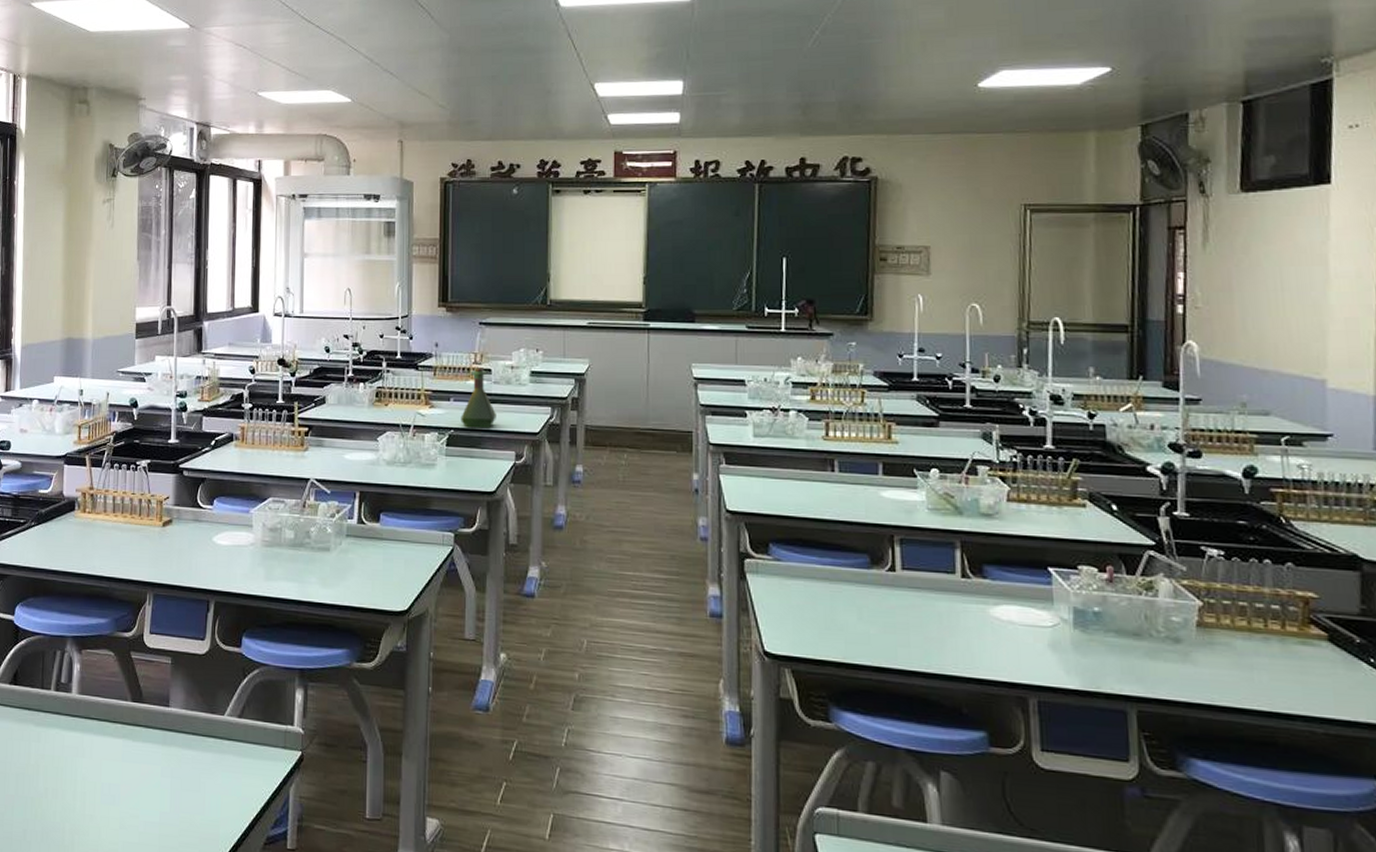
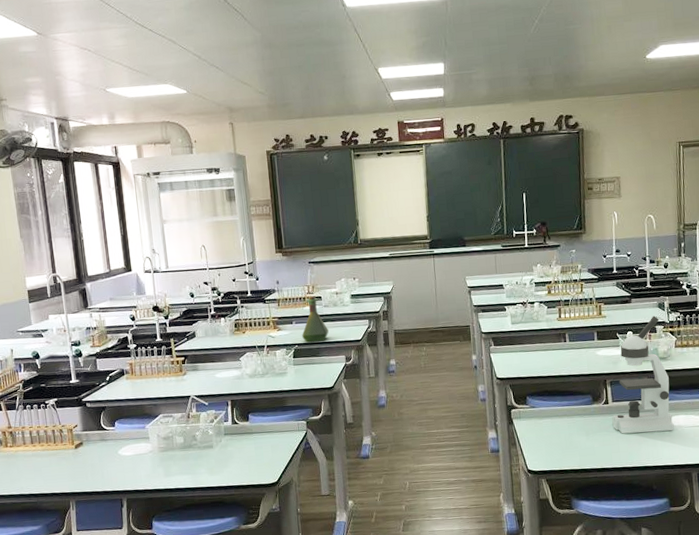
microscope: none [900,450,1001,628] -> present [612,315,674,434]

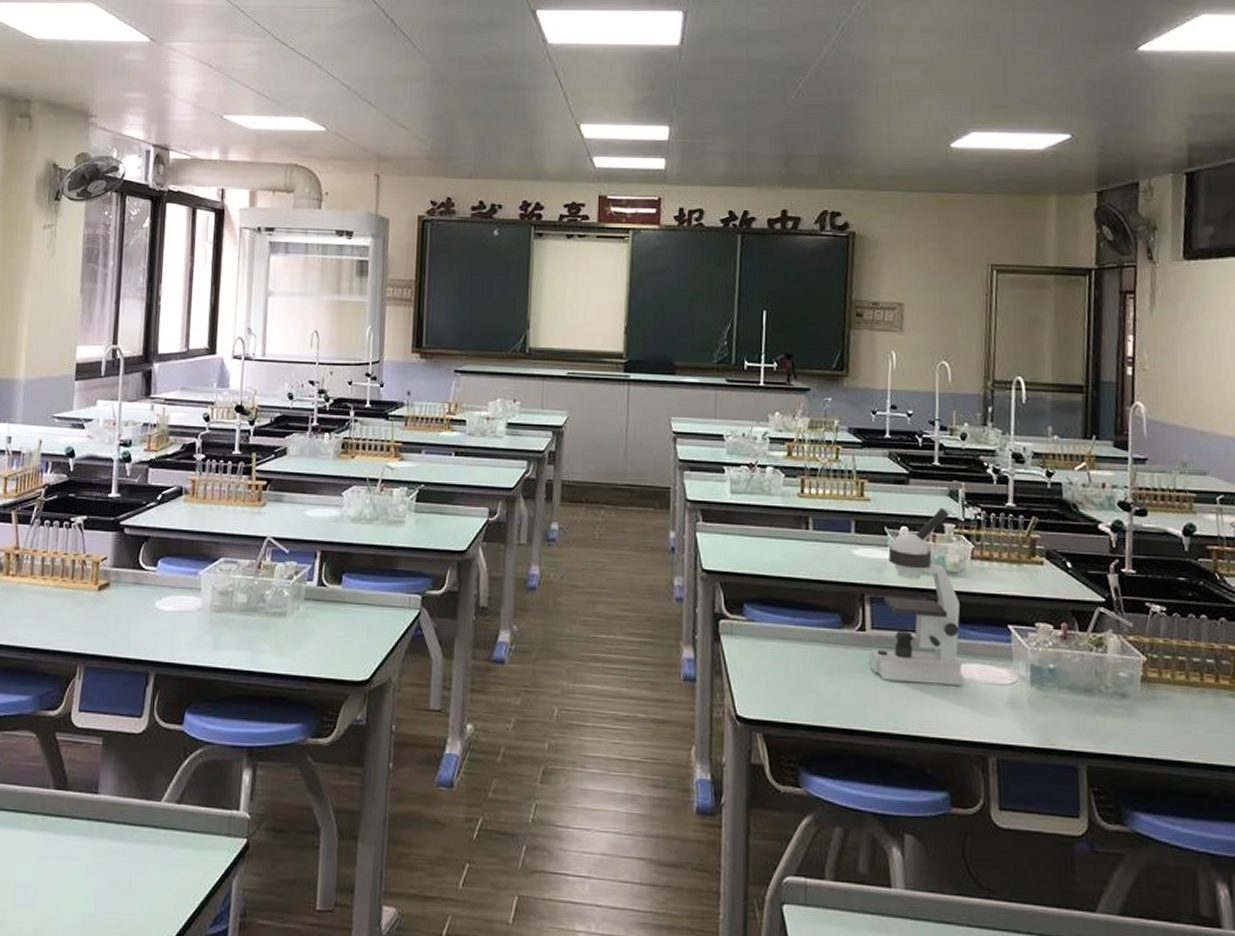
flask: present [302,295,329,343] -> none [432,417,470,483]

